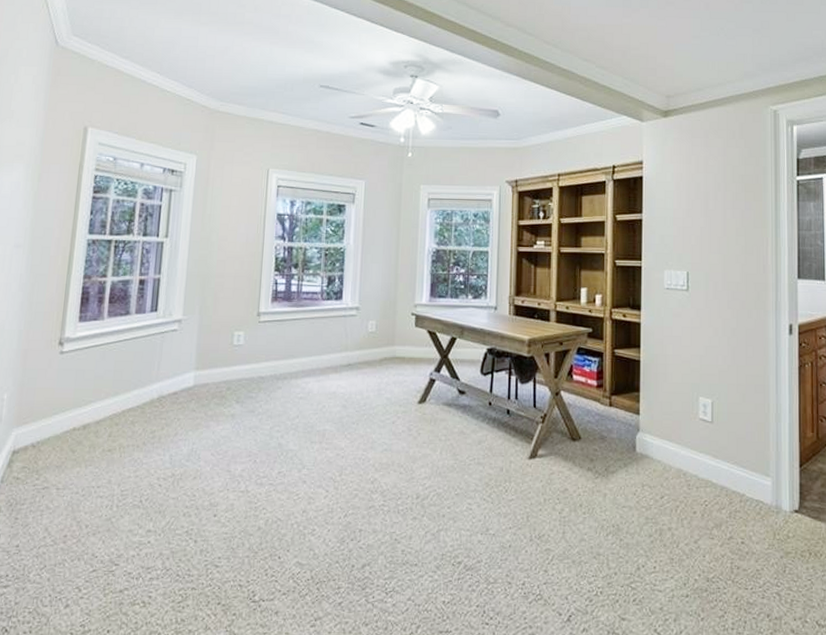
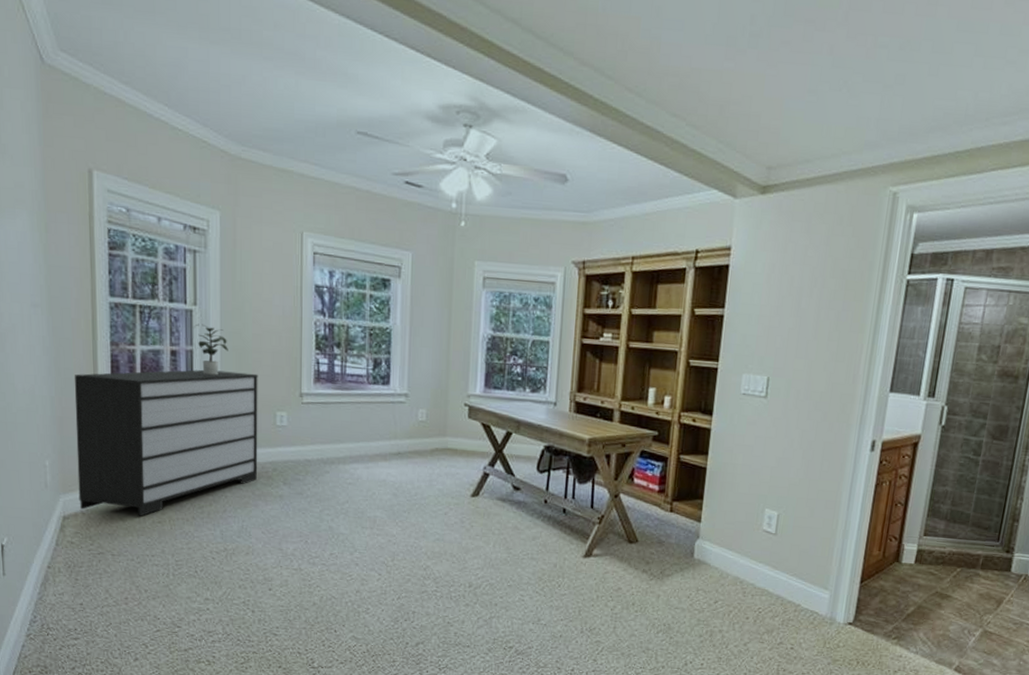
dresser: none [31,296,220,446] -> present [74,369,258,516]
potted plant: none [162,254,194,301] -> present [193,323,228,375]

